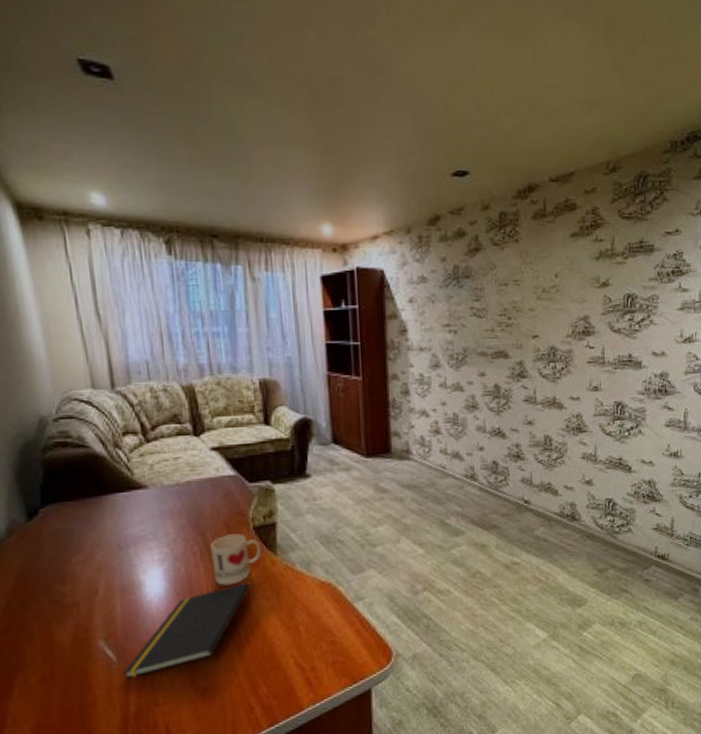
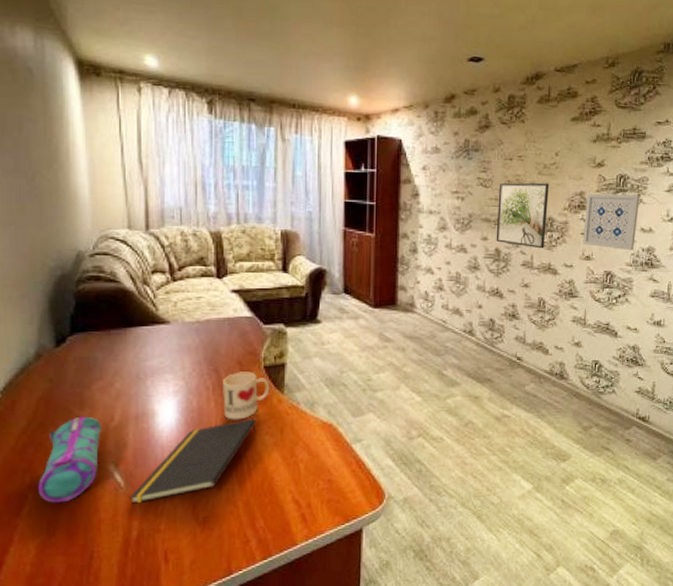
pencil case: none [26,591,88,683] -> present [38,416,103,503]
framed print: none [494,309,550,382] -> present [496,182,549,249]
wall art: none [590,315,650,378] -> present [583,193,640,251]

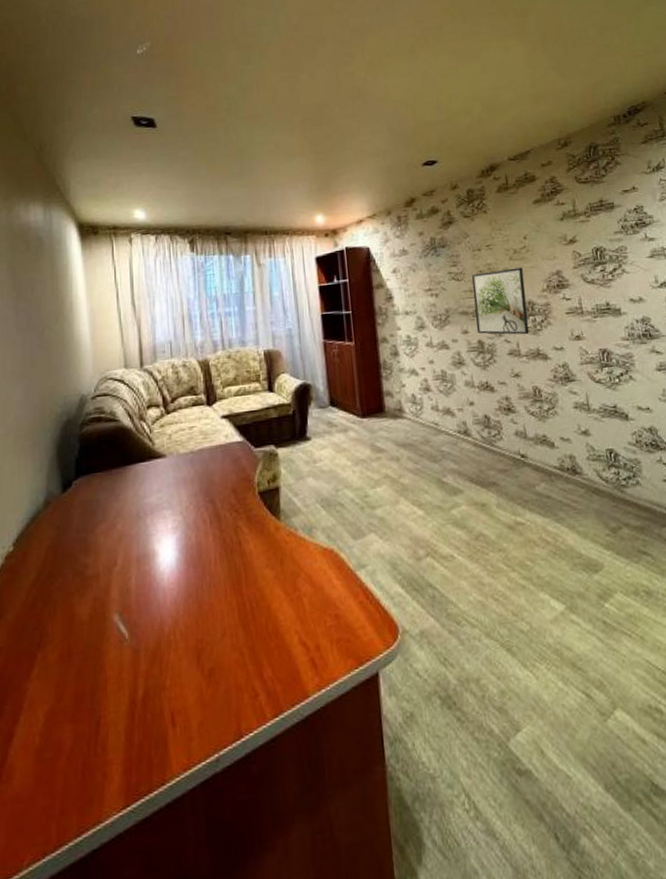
pencil case: present [38,416,103,503] -> none [47,562,107,662]
notepad: present [129,418,256,504] -> none [134,550,256,658]
mug: present [223,372,270,420] -> none [219,499,267,555]
wall art: present [583,193,640,251] -> none [564,265,627,325]

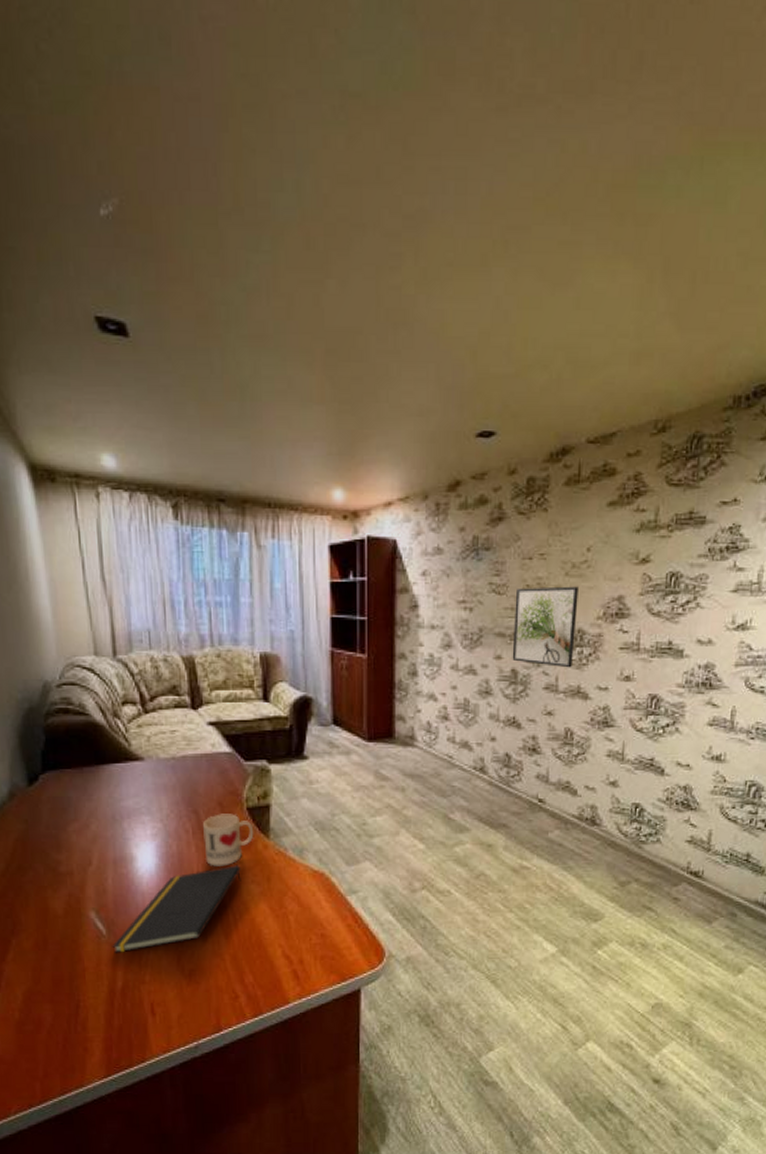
notepad: none [134,550,256,658] -> present [112,865,241,953]
mug: none [219,499,267,555] -> present [203,814,254,866]

